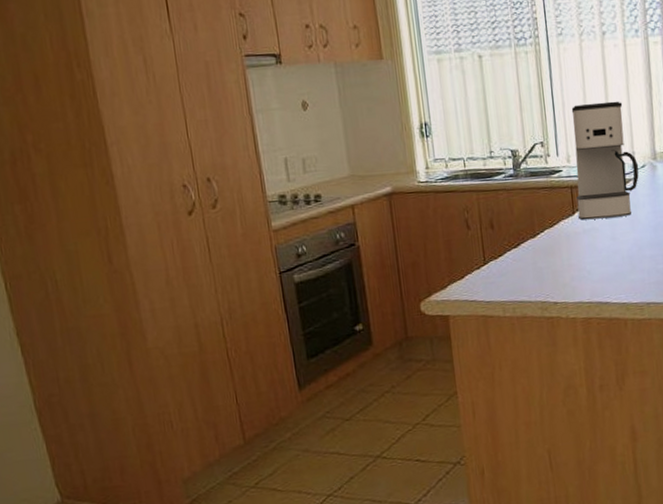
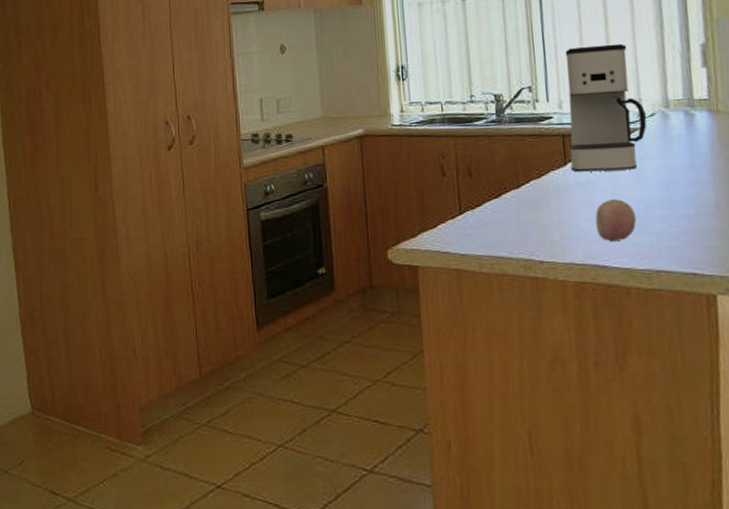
fruit: none [598,243,631,280] -> present [595,199,636,241]

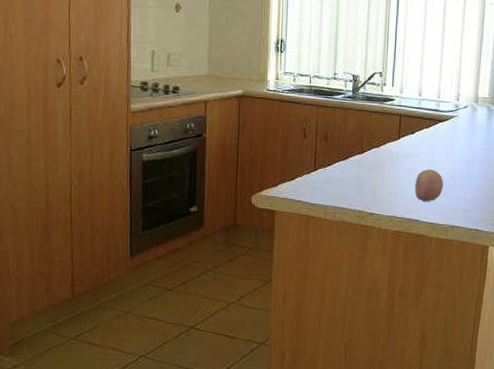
coffee maker: present [565,43,647,172] -> none [403,46,462,148]

